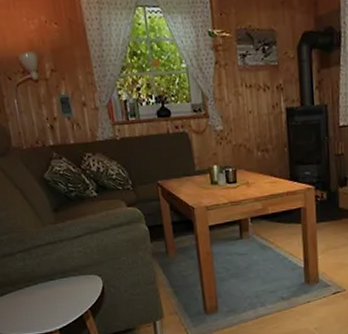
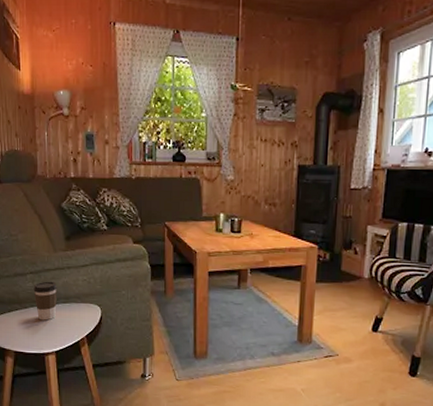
coffee cup: none [25,257,54,299] -> present [33,281,58,321]

